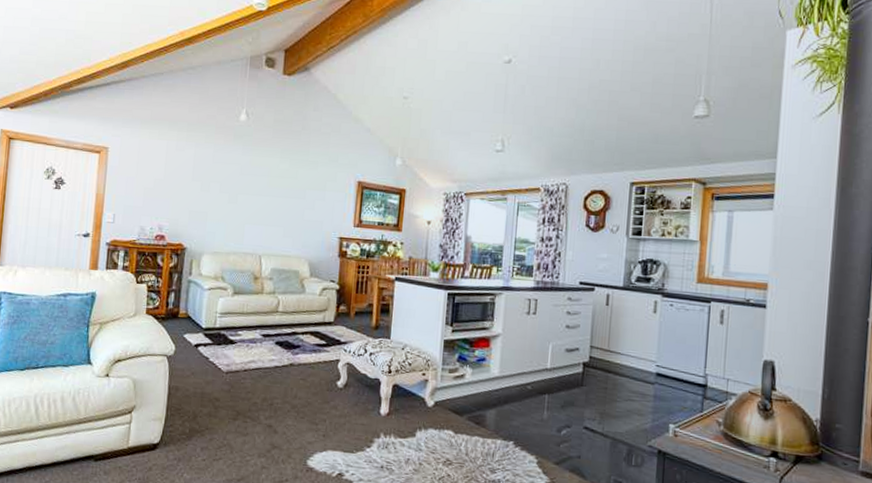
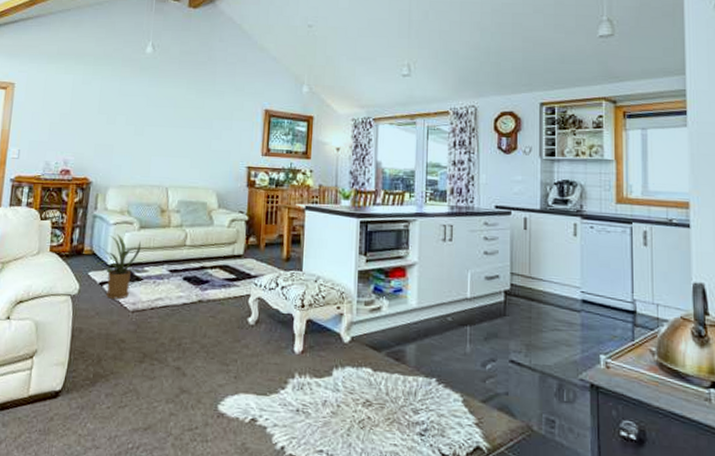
house plant: none [191,299,235,361] -> present [95,234,142,300]

